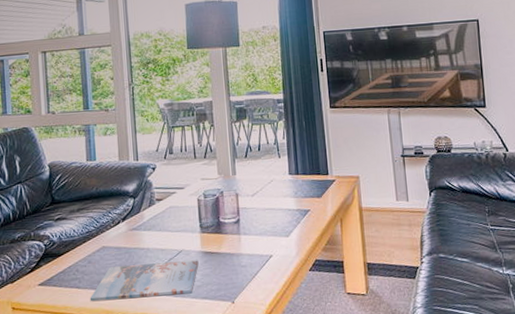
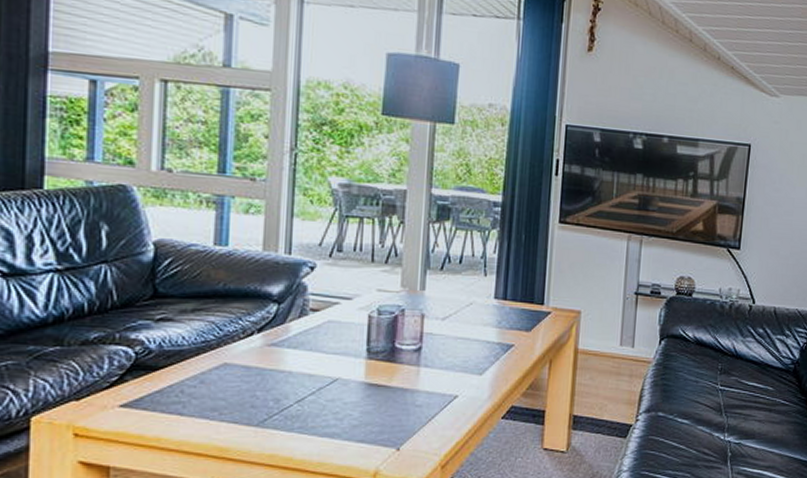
magazine: present [89,260,199,301] -> none [196,391,359,435]

